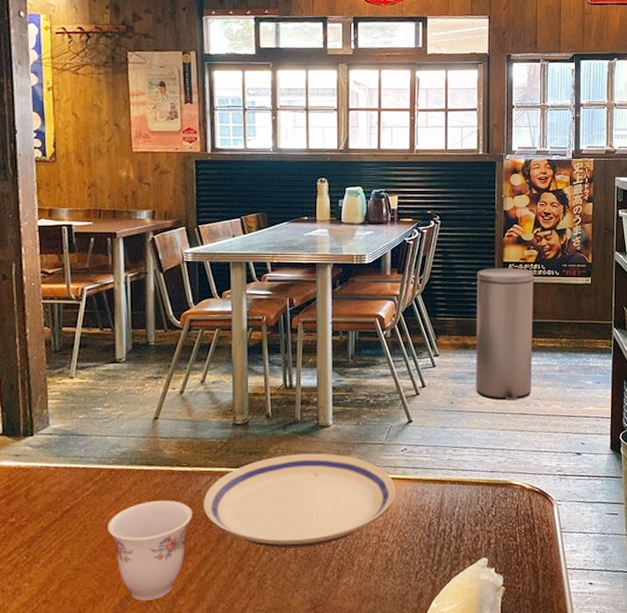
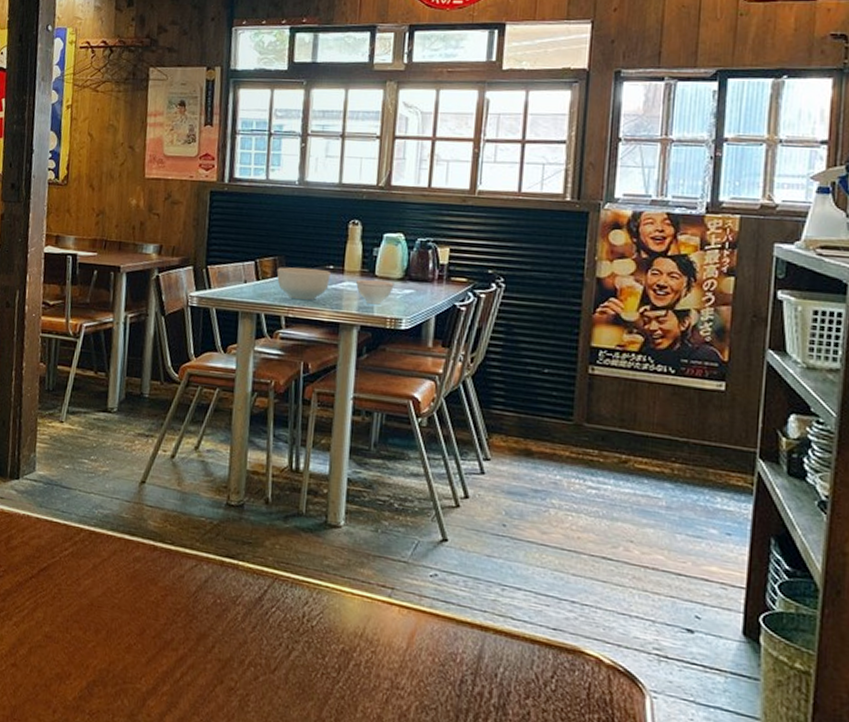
teacup: present [107,500,192,601] -> none [82,576,173,693]
plate: present [204,453,395,549] -> none [185,552,419,675]
bowl: none [260,220,307,248] -> present [276,267,332,301]
pedal bin: present [476,268,534,402] -> none [539,352,636,539]

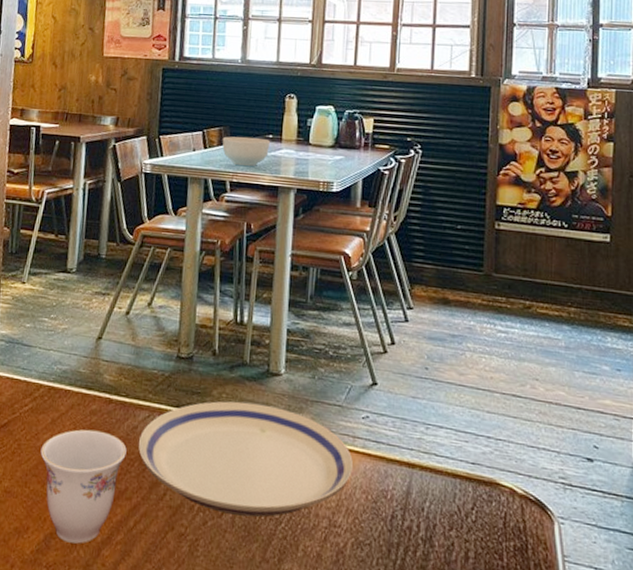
teacup: none [82,576,173,693] -> present [40,429,127,544]
plate: none [185,552,419,675] -> present [139,401,353,517]
bowl: present [356,279,394,305] -> none [292,147,326,170]

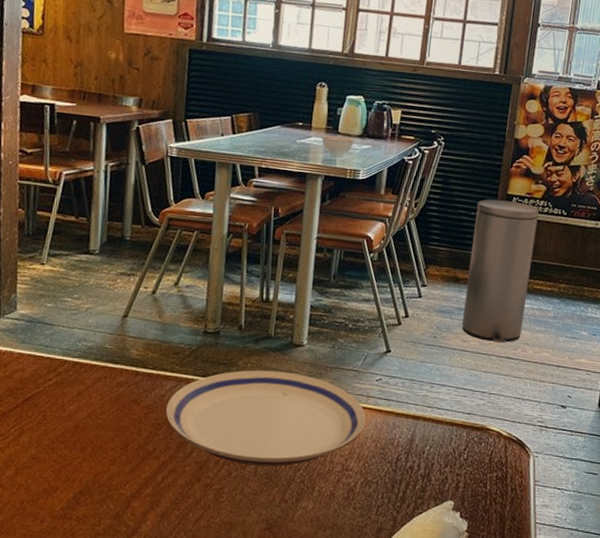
teacup: present [40,429,127,544] -> none [67,399,154,499]
bowl: present [222,136,271,167] -> none [251,122,301,153]
bowl: none [292,147,326,170] -> present [321,135,354,158]
pedal bin: none [457,210,535,379] -> present [462,199,539,344]

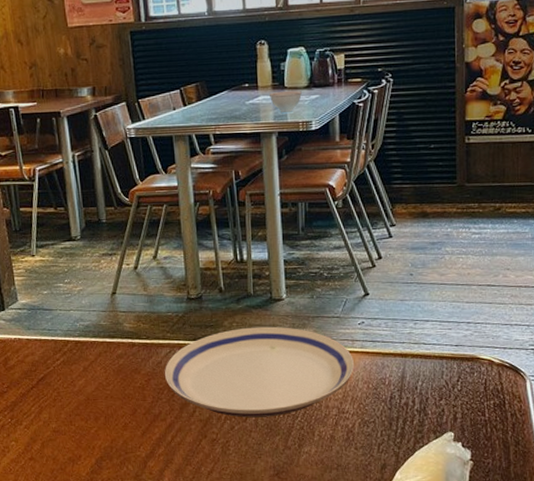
pedal bin: present [462,199,539,344] -> none [436,127,502,273]

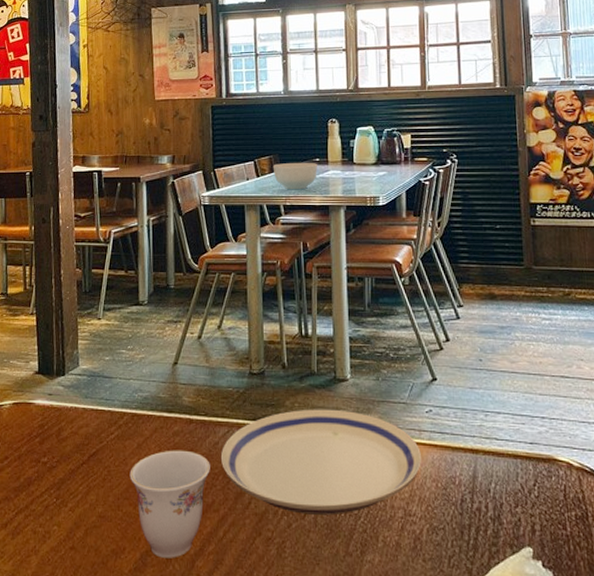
teacup: none [78,370,155,461] -> present [129,450,210,558]
bowl: none [200,88,248,118] -> present [273,162,318,190]
bowl: present [270,91,302,113] -> none [339,167,370,187]

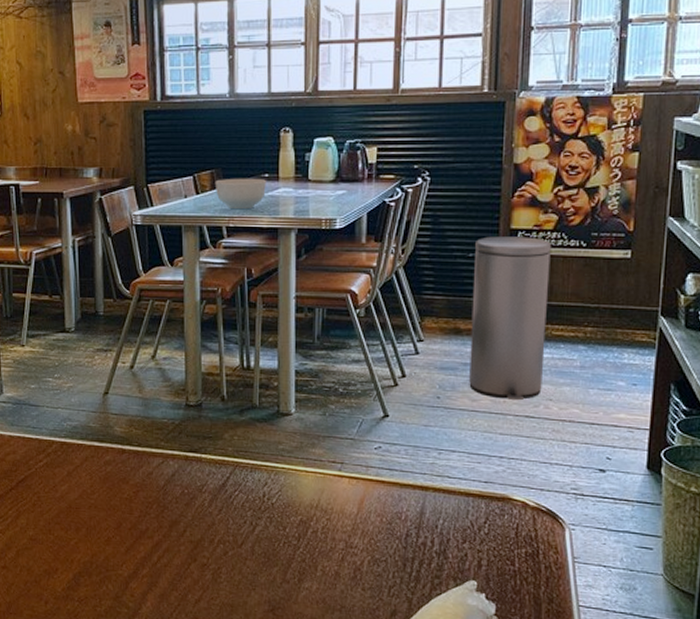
teacup: present [129,450,210,558] -> none [60,478,144,580]
plate: present [222,409,421,515] -> none [156,442,367,545]
pedal bin: none [501,210,573,362] -> present [469,236,551,401]

